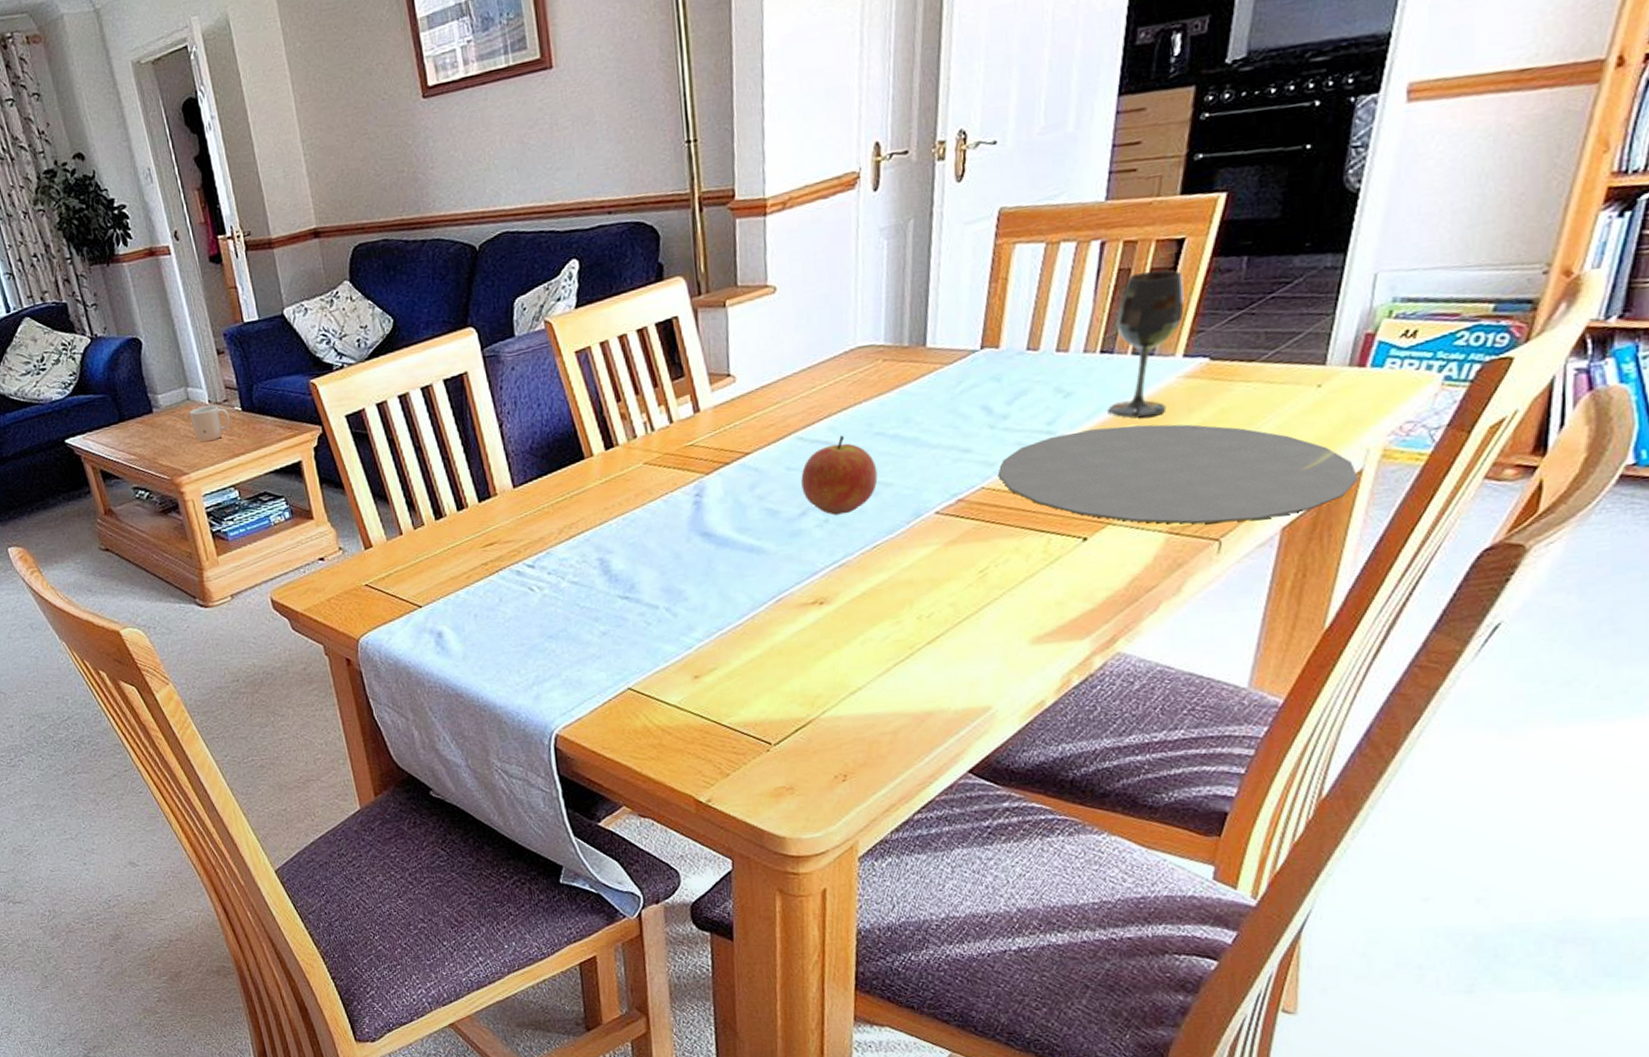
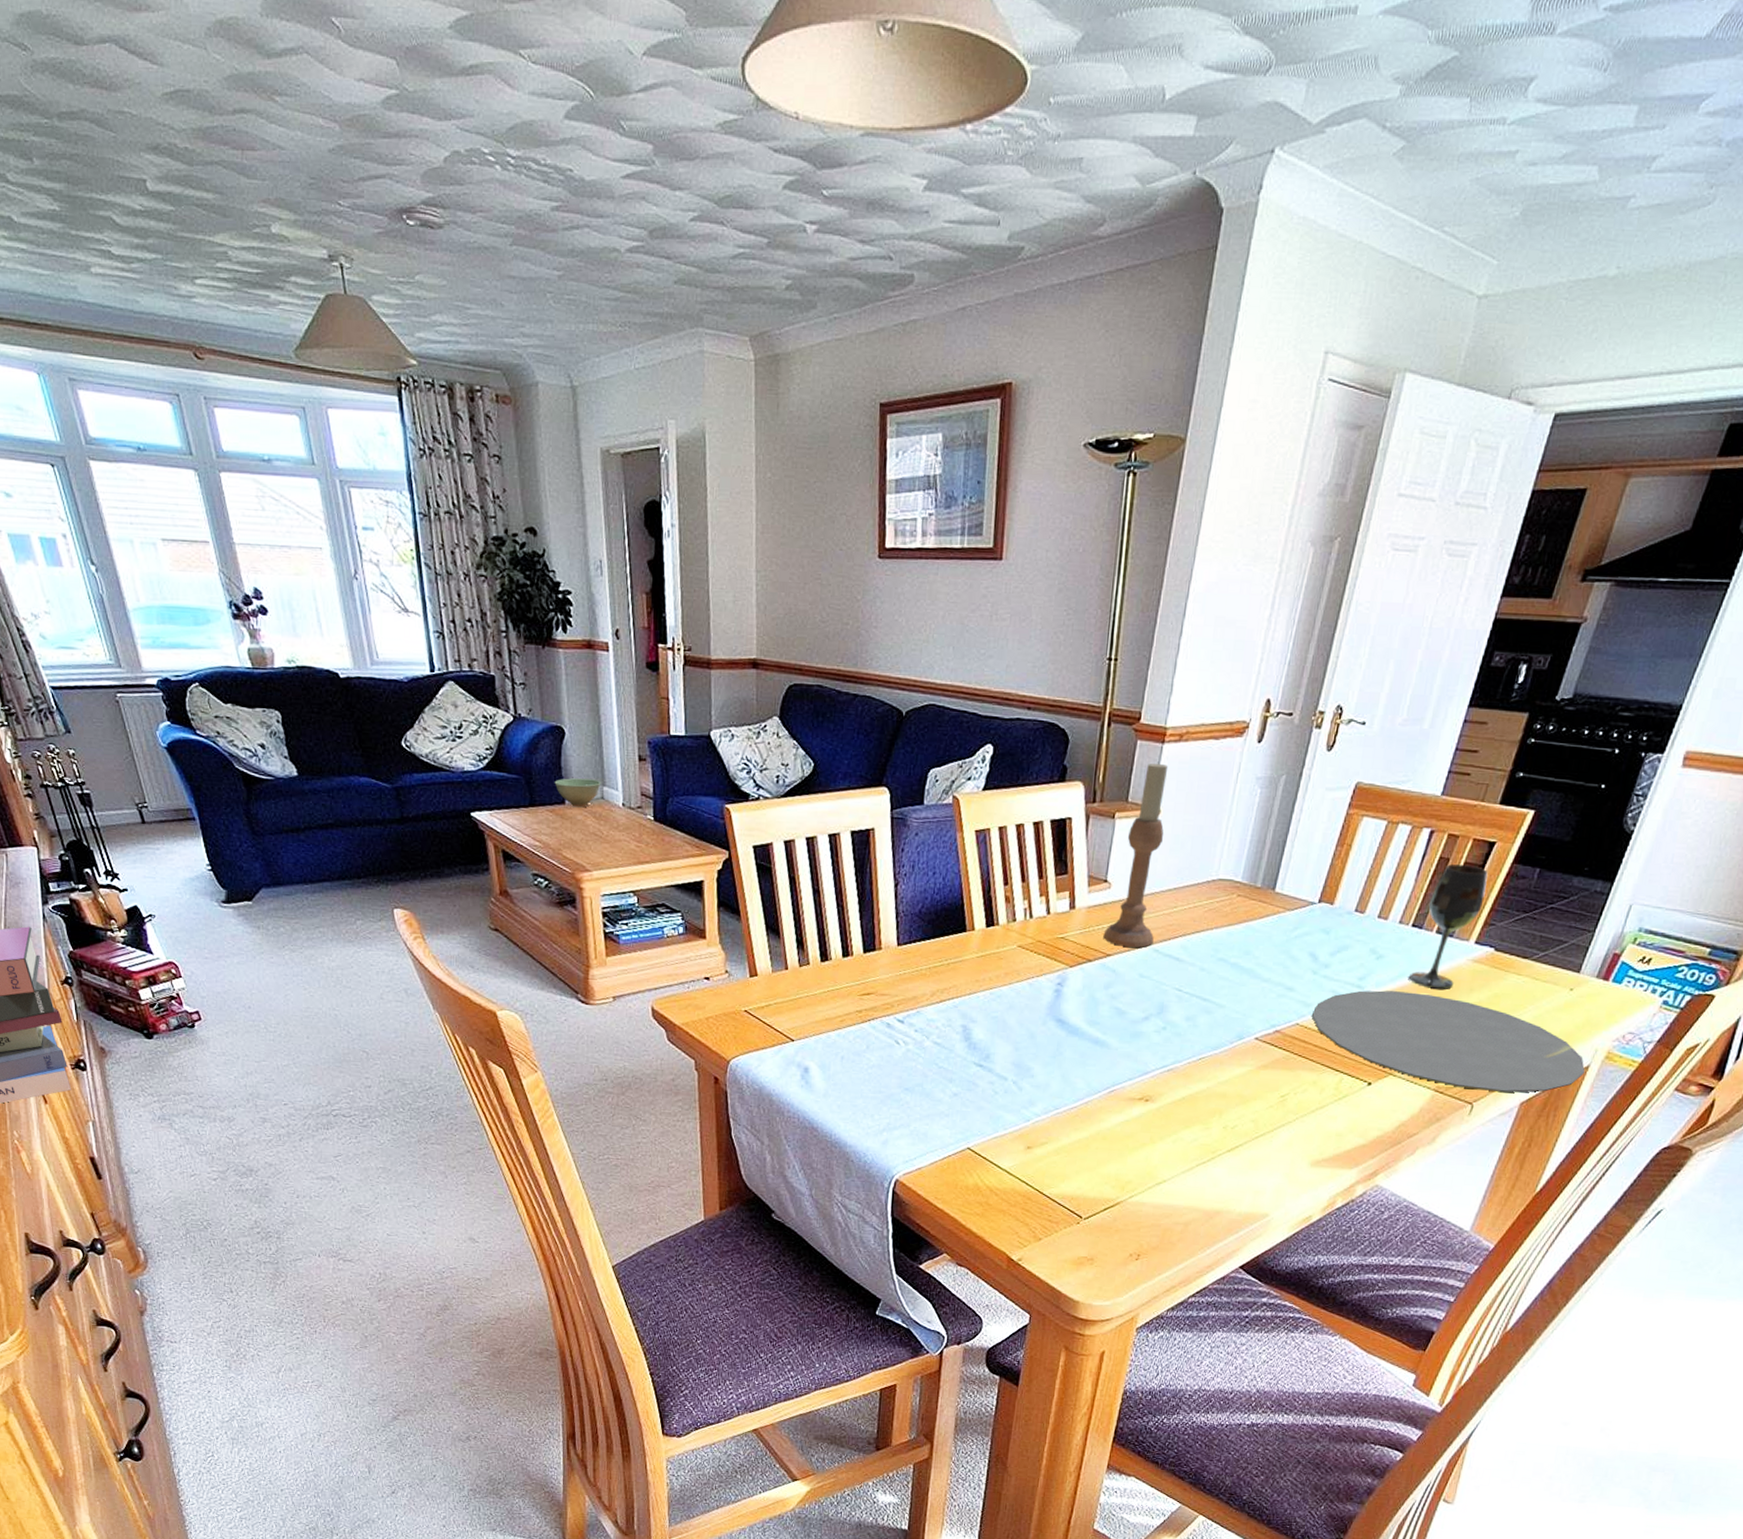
bowl: none [139,382,185,414] -> present [554,778,601,808]
mug: present [189,405,231,443] -> none [601,808,642,844]
candlestick: none [737,236,796,442] -> present [1103,761,1169,948]
fruit: present [801,435,878,515] -> none [1149,954,1215,1025]

